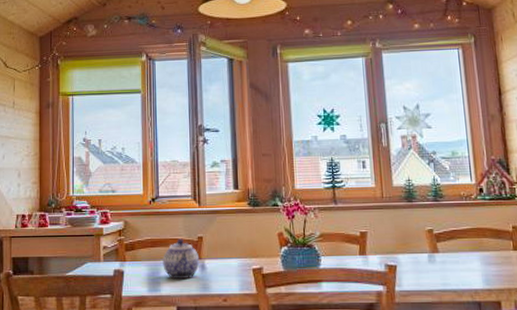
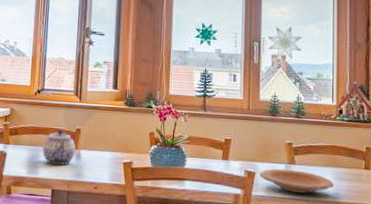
plate: none [401,258,483,283] -> present [260,168,334,194]

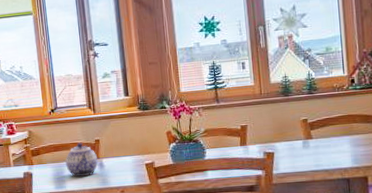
plate: present [260,168,334,194] -> none [278,144,352,165]

